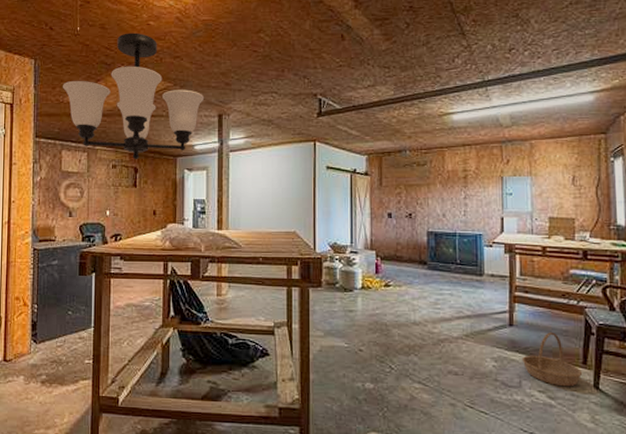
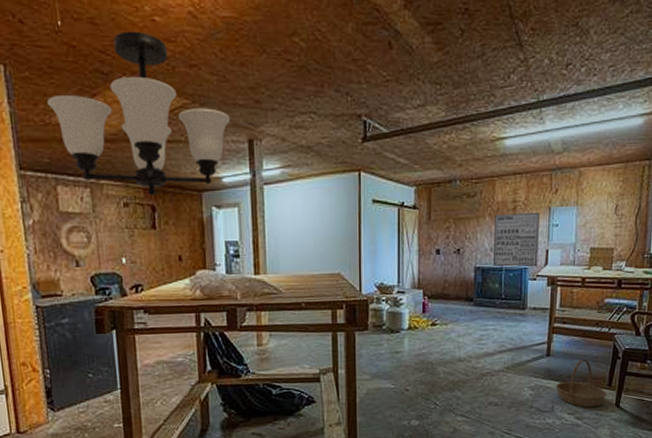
wall art: none [446,182,493,234] -> present [494,213,540,267]

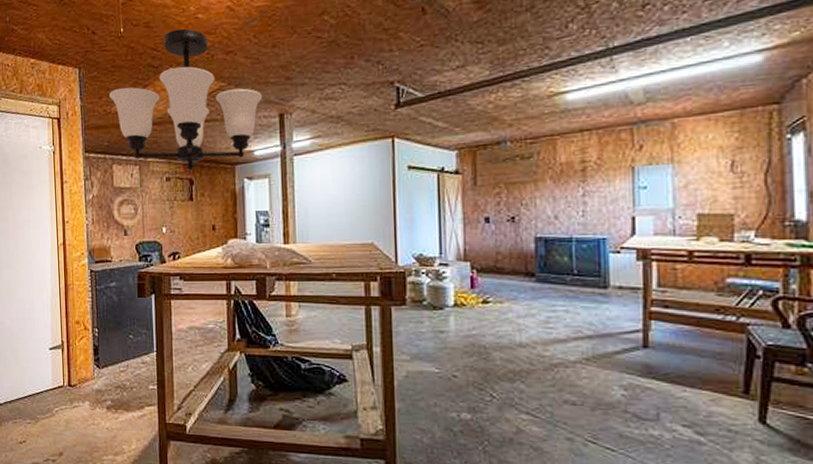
wall art: present [494,213,540,267] -> none [558,174,621,238]
basket: present [555,359,607,408] -> none [660,355,744,421]

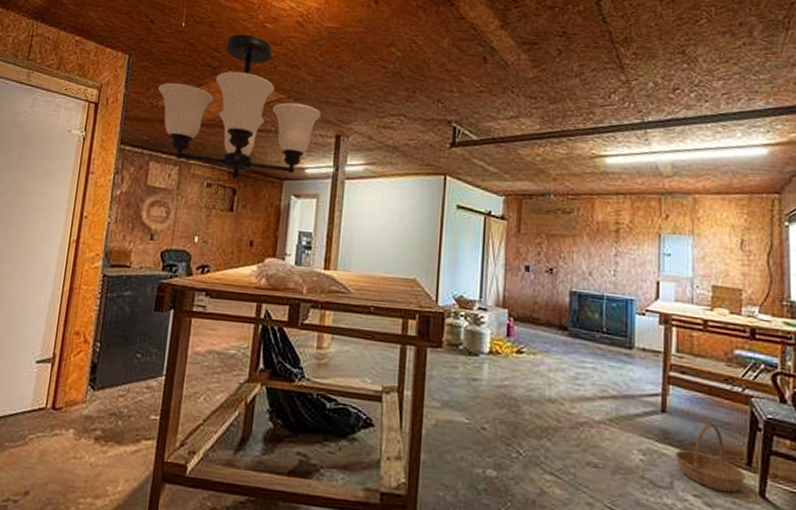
basket: none [660,355,744,421] -> present [675,423,747,493]

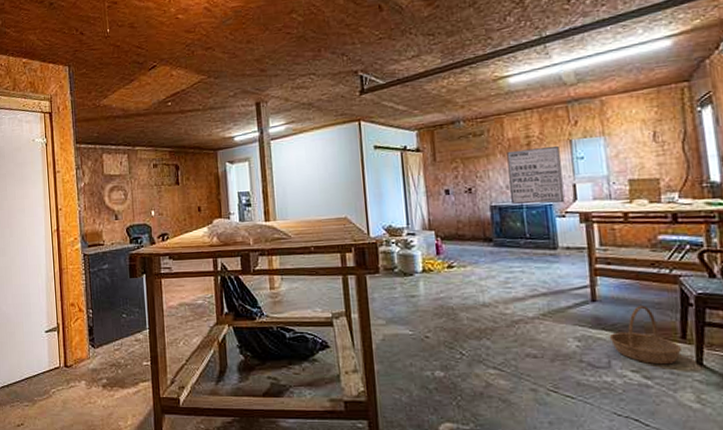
light fixture: present [158,34,322,180] -> none [98,28,240,157]
wall art: none [593,235,647,300] -> present [507,146,565,205]

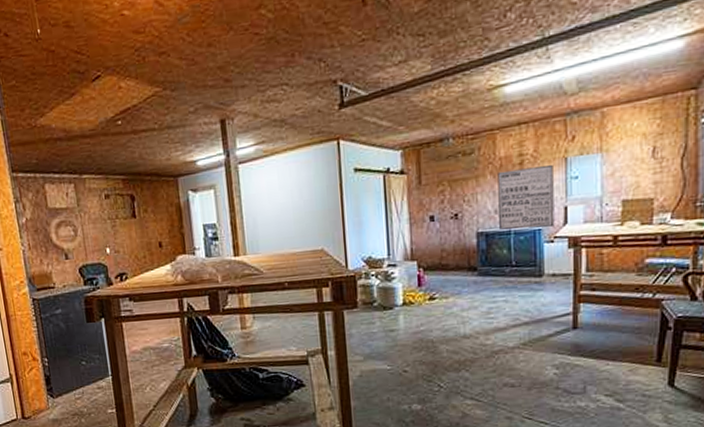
basket: present [609,305,683,365] -> none [587,331,657,388]

